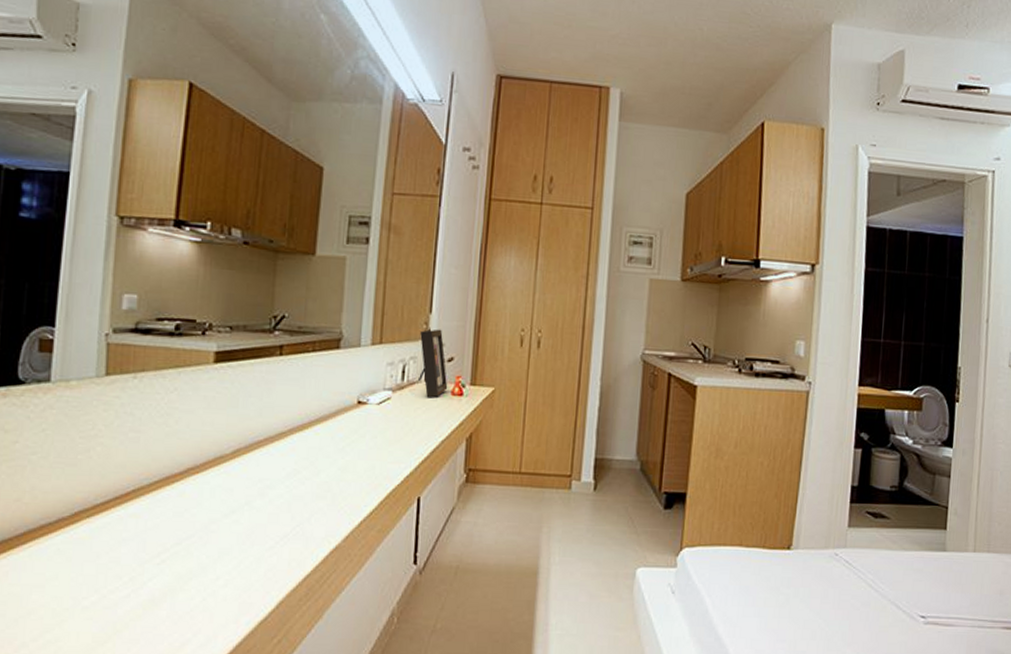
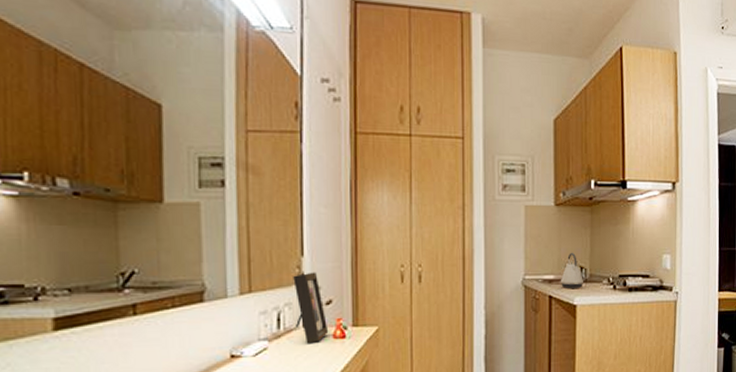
kettle: none [681,330,706,369] -> present [560,252,583,290]

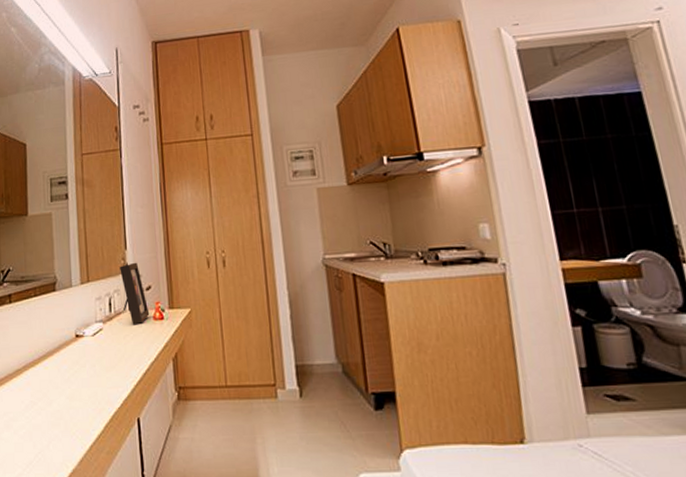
kettle: present [560,252,583,290] -> none [362,228,389,267]

